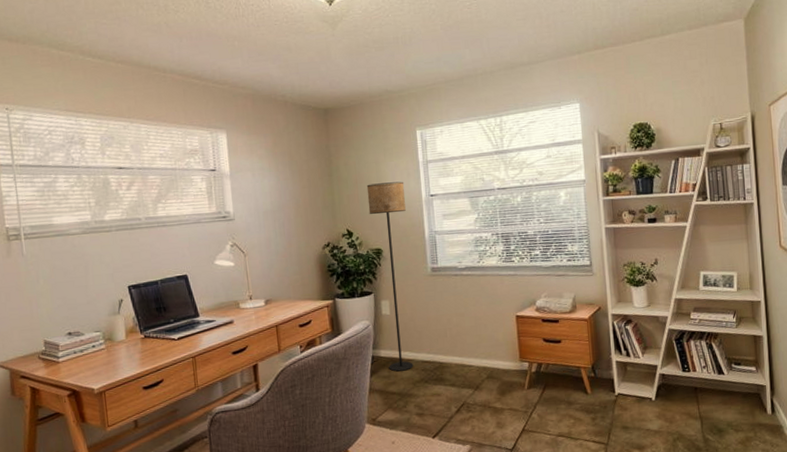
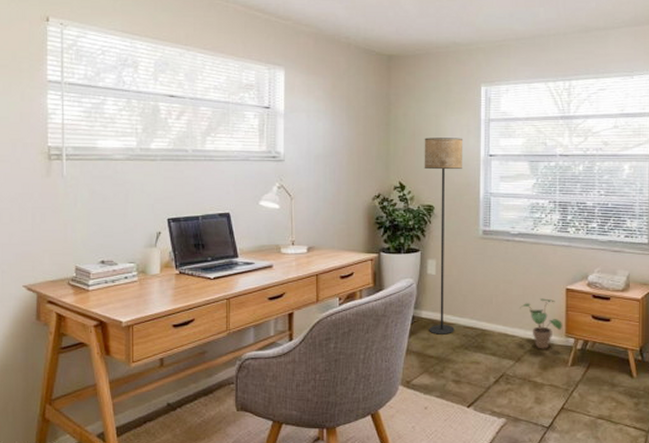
potted plant: none [473,327,516,376] -> present [520,298,562,349]

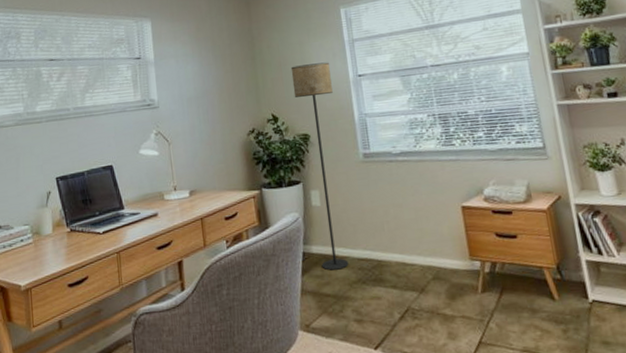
potted plant: present [520,298,562,349] -> none [414,219,465,277]

